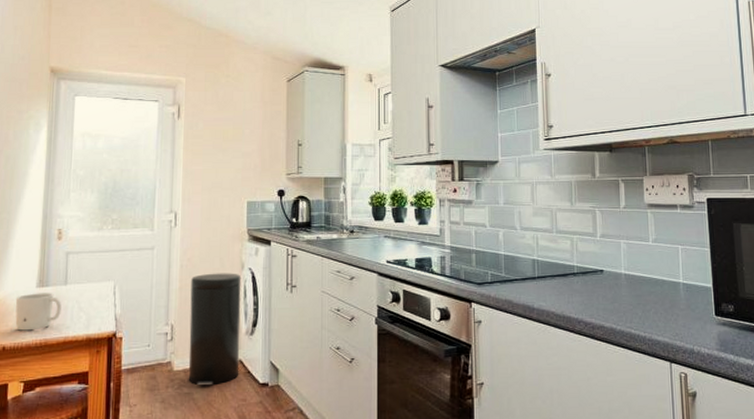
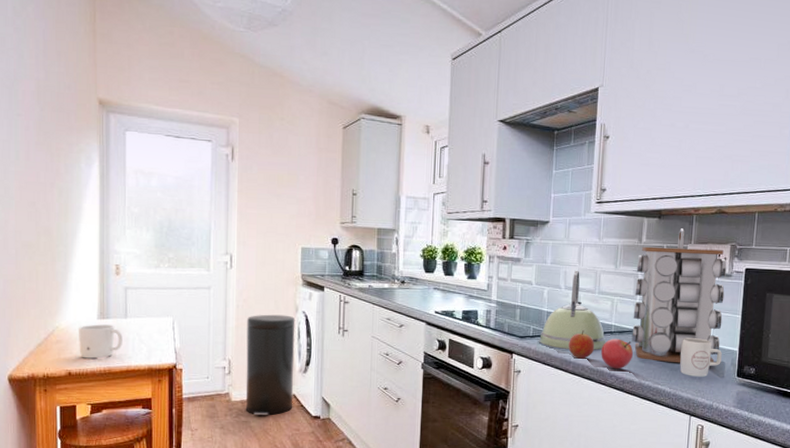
kettle: none [498,208,570,296] -> present [539,269,607,351]
fruit: none [530,273,558,304] -> present [568,330,595,359]
fruit: none [565,280,600,314] -> present [601,338,633,369]
spice rack: none [592,161,693,306] -> present [631,228,727,365]
mug: none [650,275,696,319] -> present [679,338,722,378]

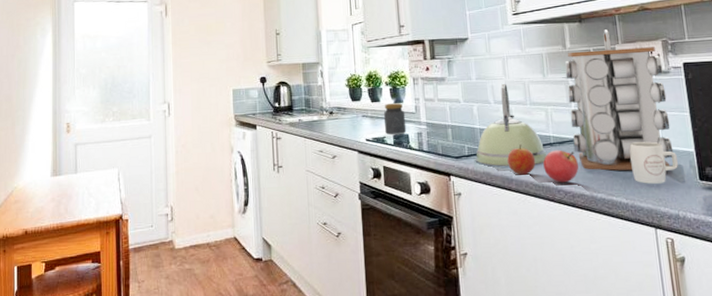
mug: present [78,324,123,359] -> none [33,181,73,216]
pedal bin: present [245,314,294,416] -> none [186,156,235,262]
jar: none [454,279,477,311] -> present [383,103,407,136]

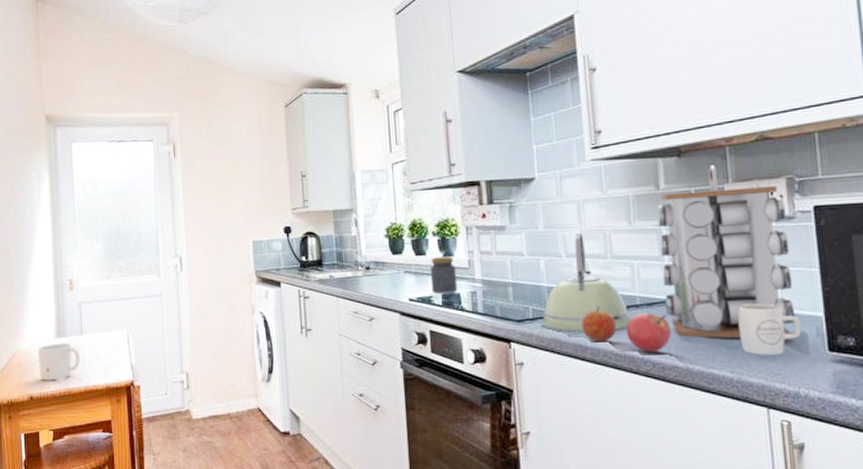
mug: none [33,181,73,216] -> present [37,343,80,381]

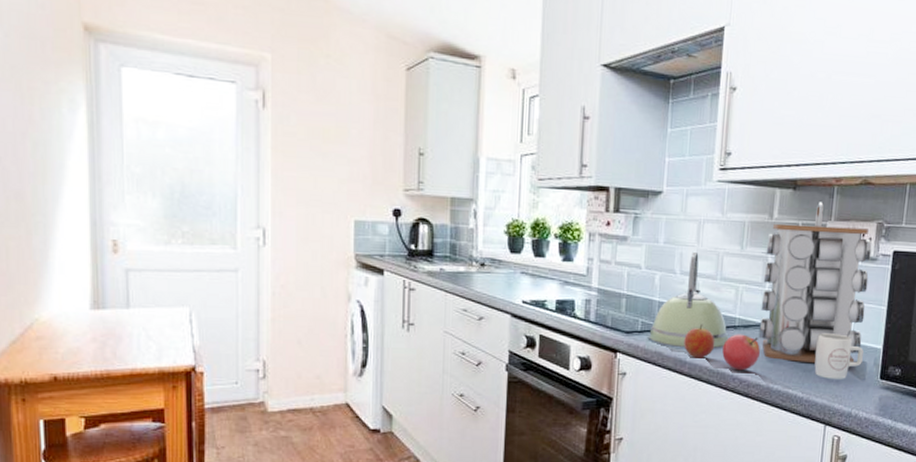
mug: present [37,343,80,381] -> none [64,316,124,360]
jar: present [429,256,458,295] -> none [546,261,574,300]

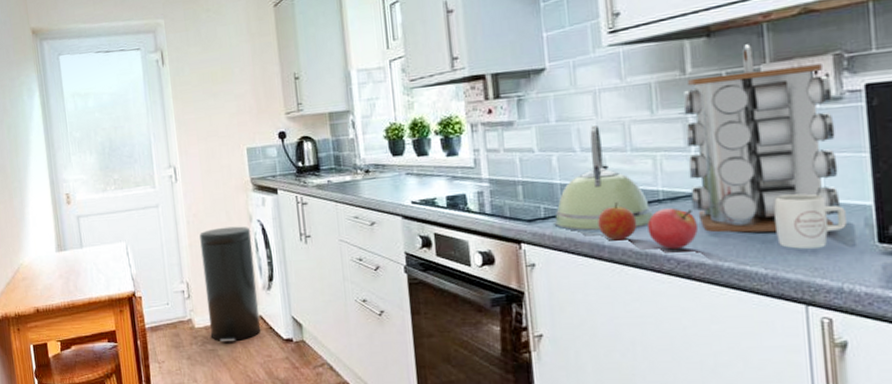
pedal bin: none [285,304,346,430] -> present [199,226,261,342]

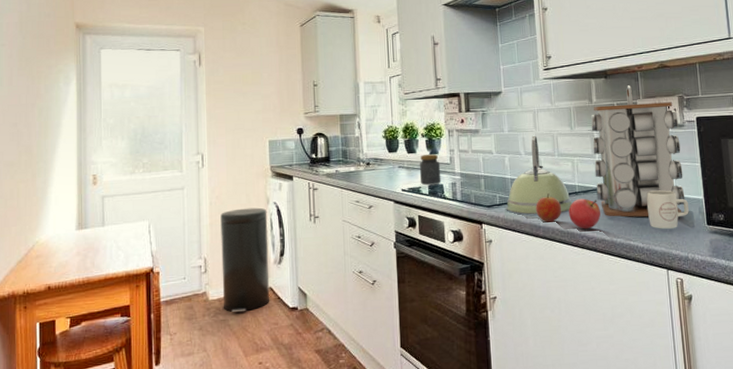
jar: none [432,156,464,196] -> present [419,154,441,186]

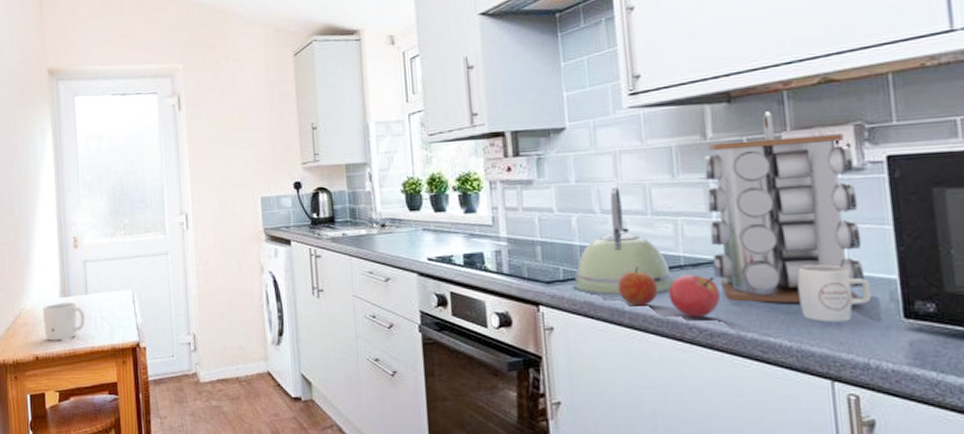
mug: none [57,234,100,271] -> present [42,302,85,341]
pedal bin: present [220,207,270,313] -> none [209,277,269,399]
jar: present [419,154,441,186] -> none [450,213,481,254]

